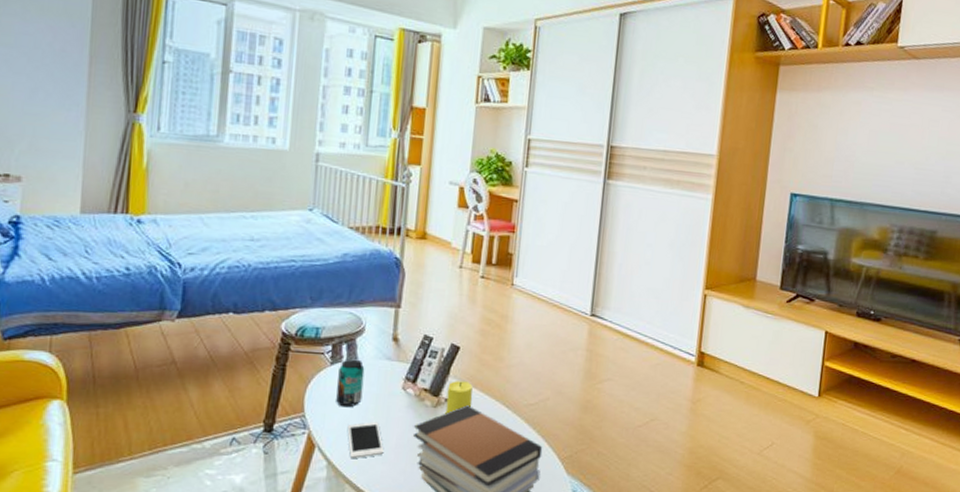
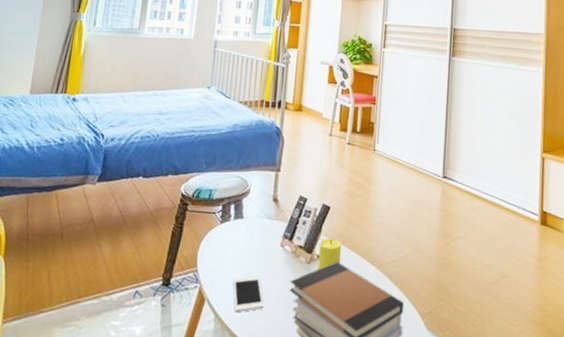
beverage can: present [336,359,365,408] -> none [224,218,249,263]

